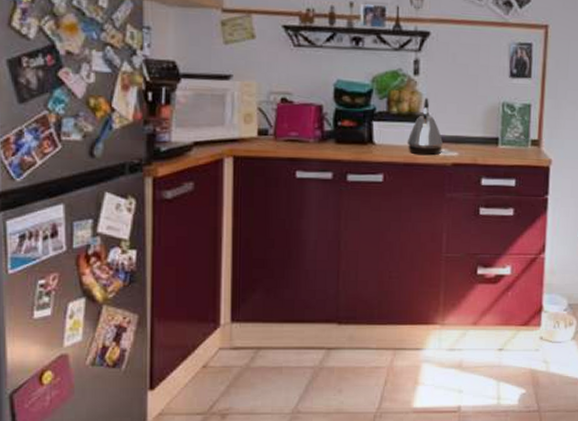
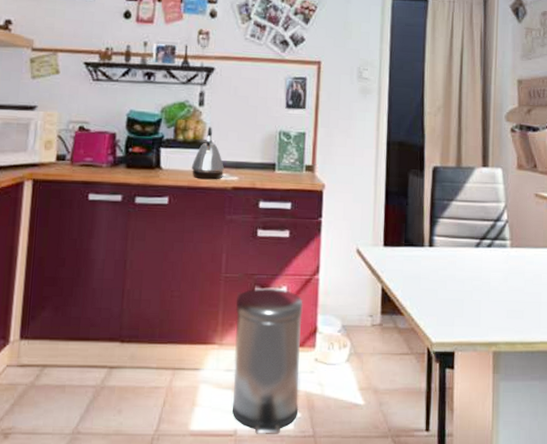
pedal bin: none [455,267,528,411] -> present [232,287,303,435]

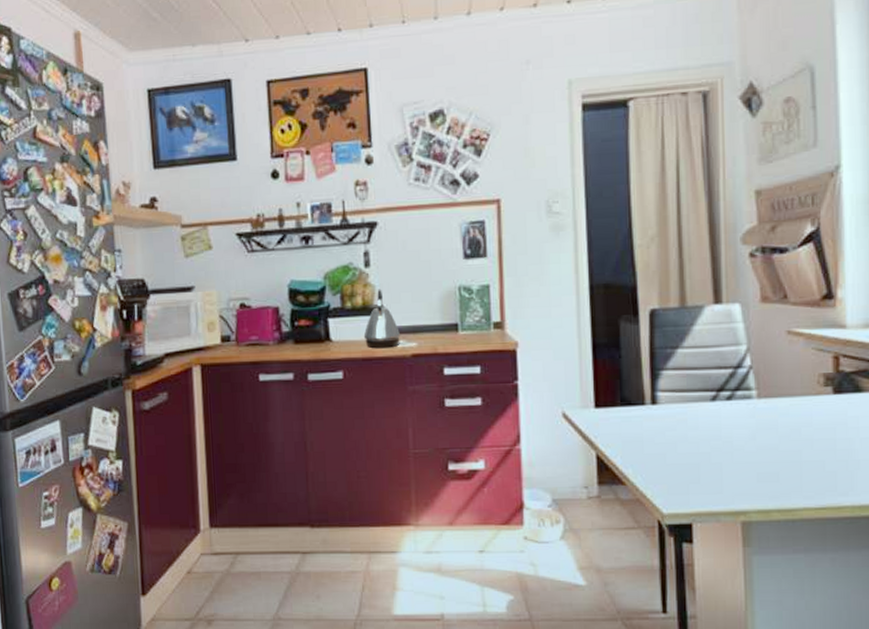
pedal bin: present [232,287,303,435] -> none [428,462,511,619]

